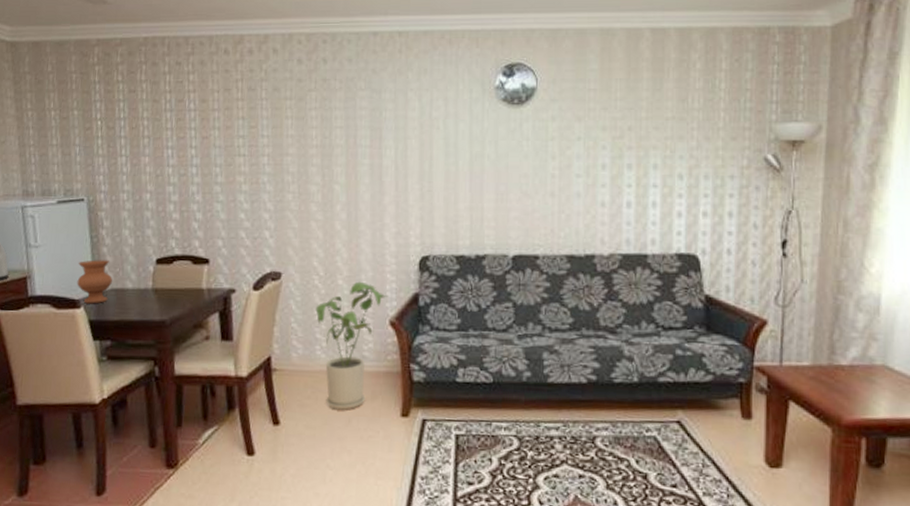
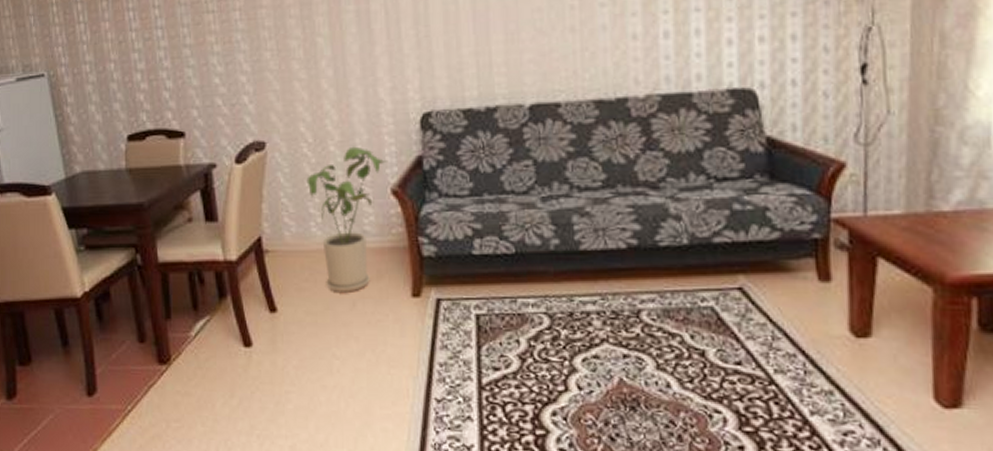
vase: present [77,260,112,304] -> none [45,140,82,190]

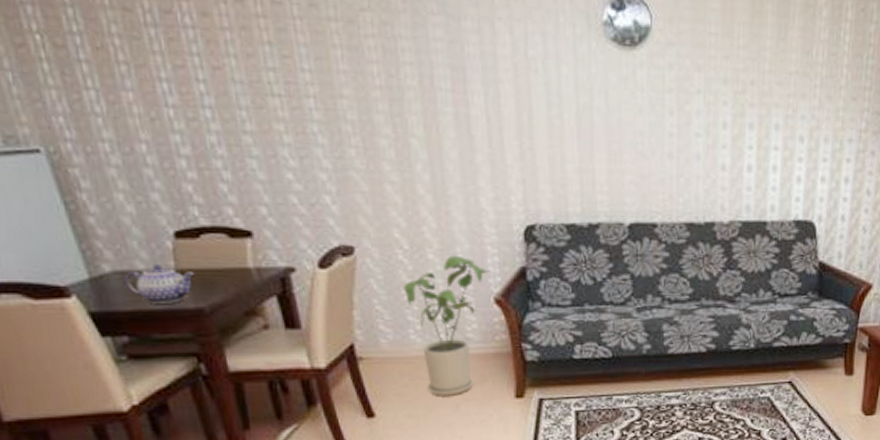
teapot: none [89,165,140,200] -> present [124,265,195,305]

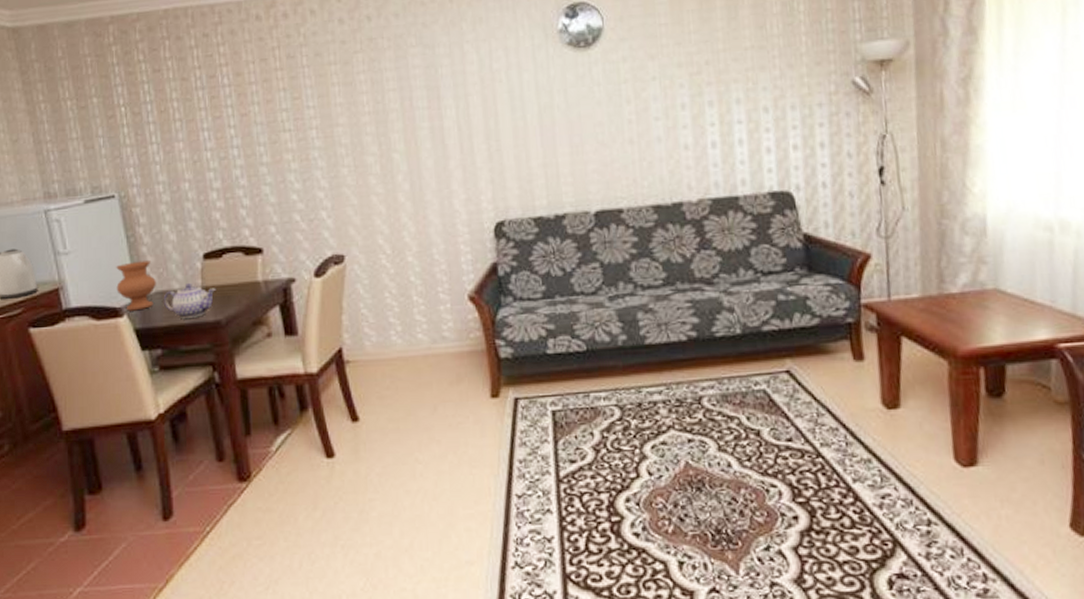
vase: none [53,234,113,292] -> present [116,260,156,311]
house plant: present [403,255,490,396] -> none [386,256,463,398]

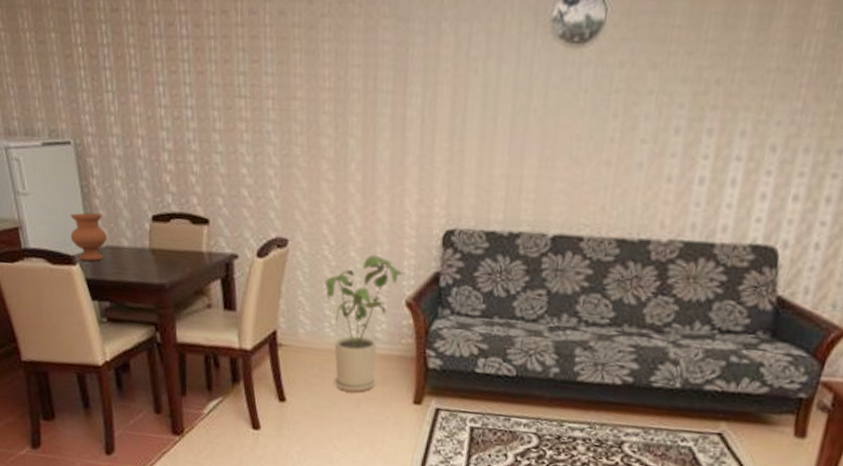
teapot: present [163,283,217,320] -> none [112,243,163,278]
house plant: none [386,256,463,398] -> present [324,254,405,393]

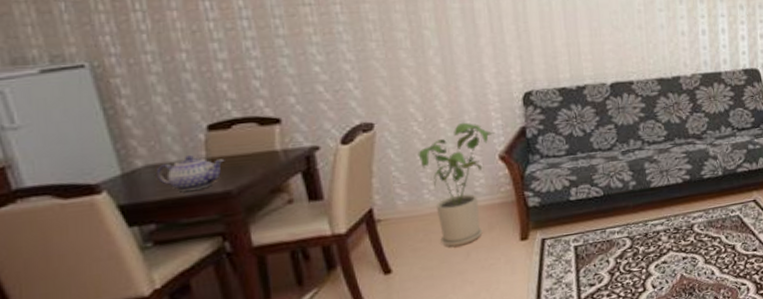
vase: present [70,212,107,262] -> none [89,133,146,188]
teapot: none [112,243,163,278] -> present [156,155,225,192]

